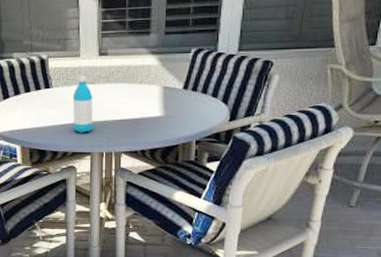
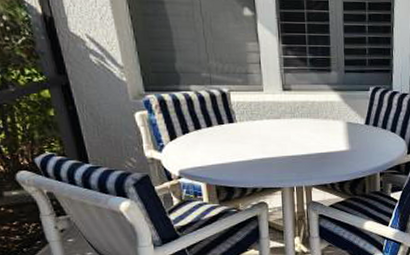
water bottle: present [72,76,94,133] -> none [258,111,282,168]

